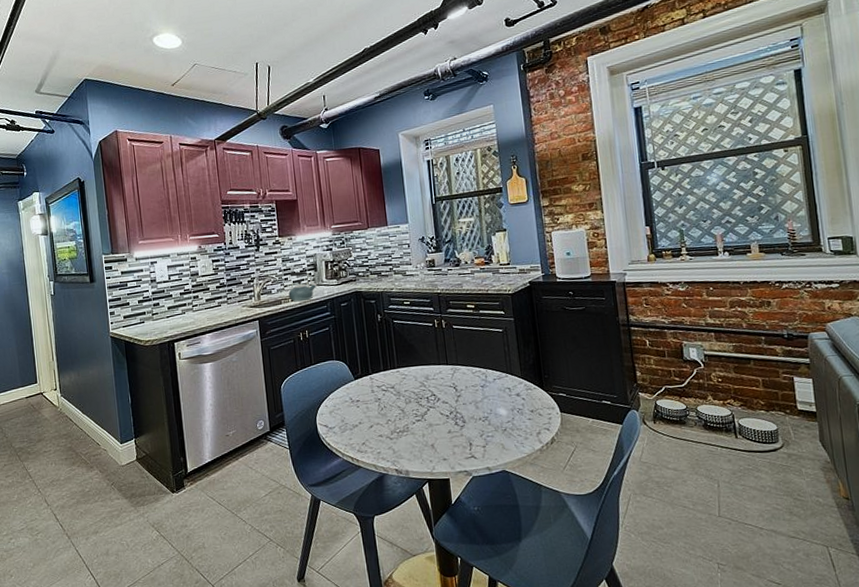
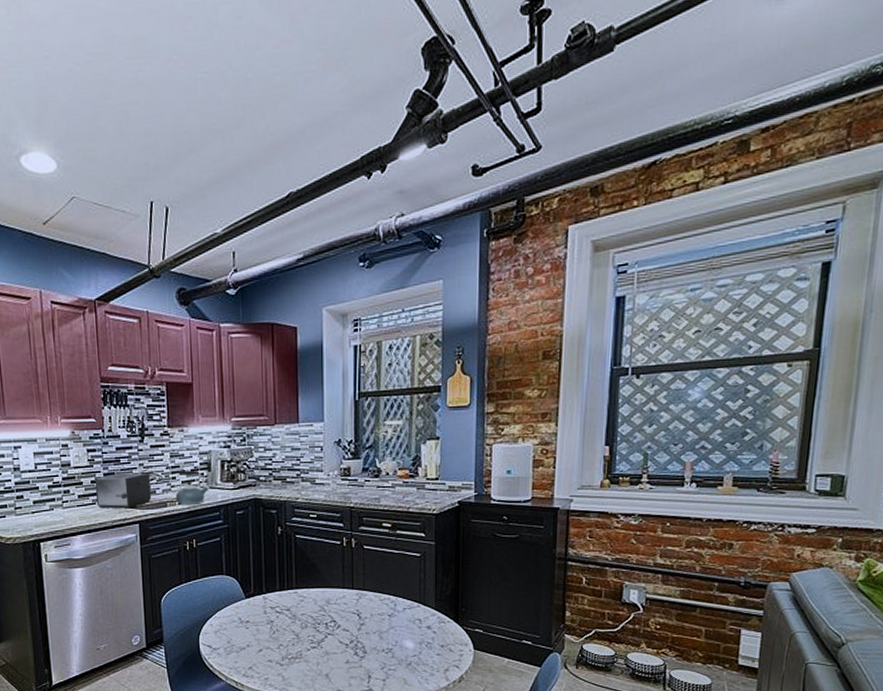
toaster: none [219,276,269,309] -> present [94,472,152,509]

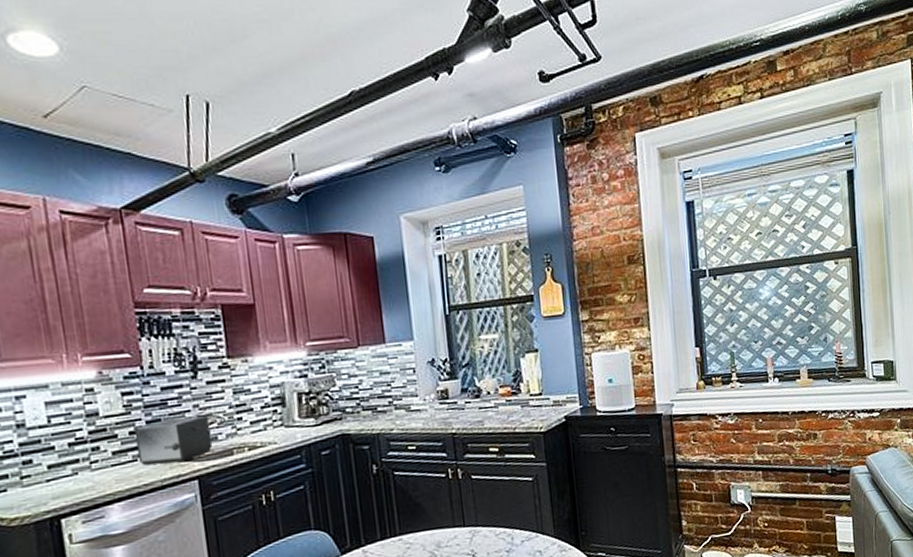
kettle: present [175,470,210,506] -> none [243,406,286,452]

